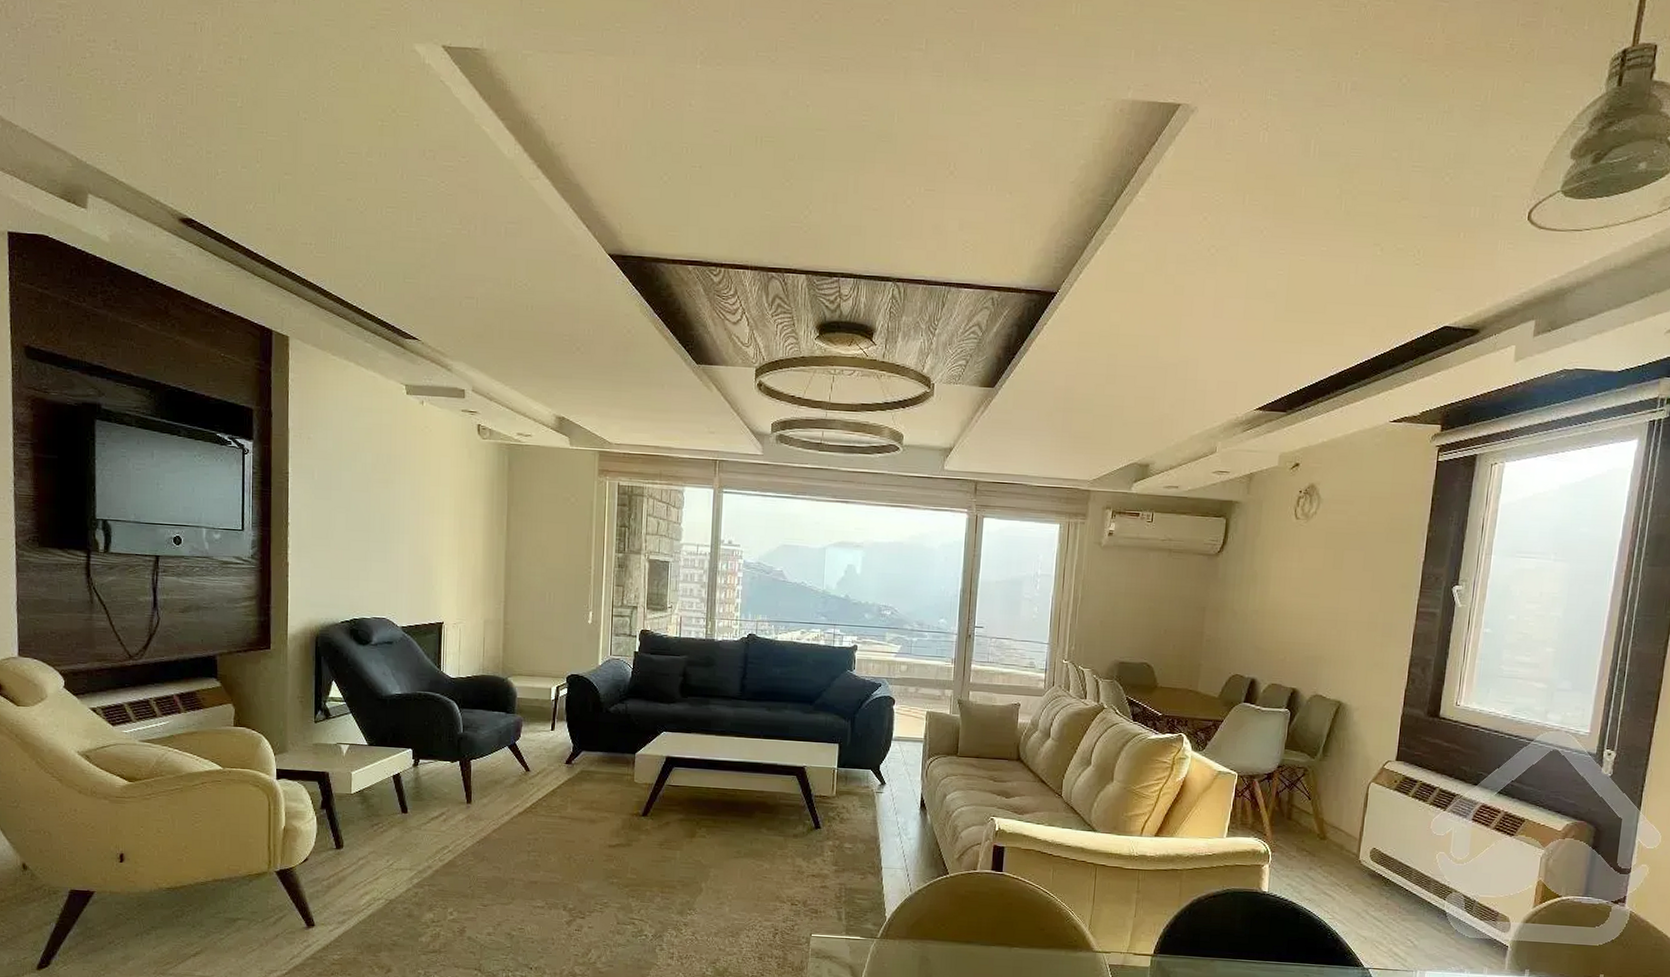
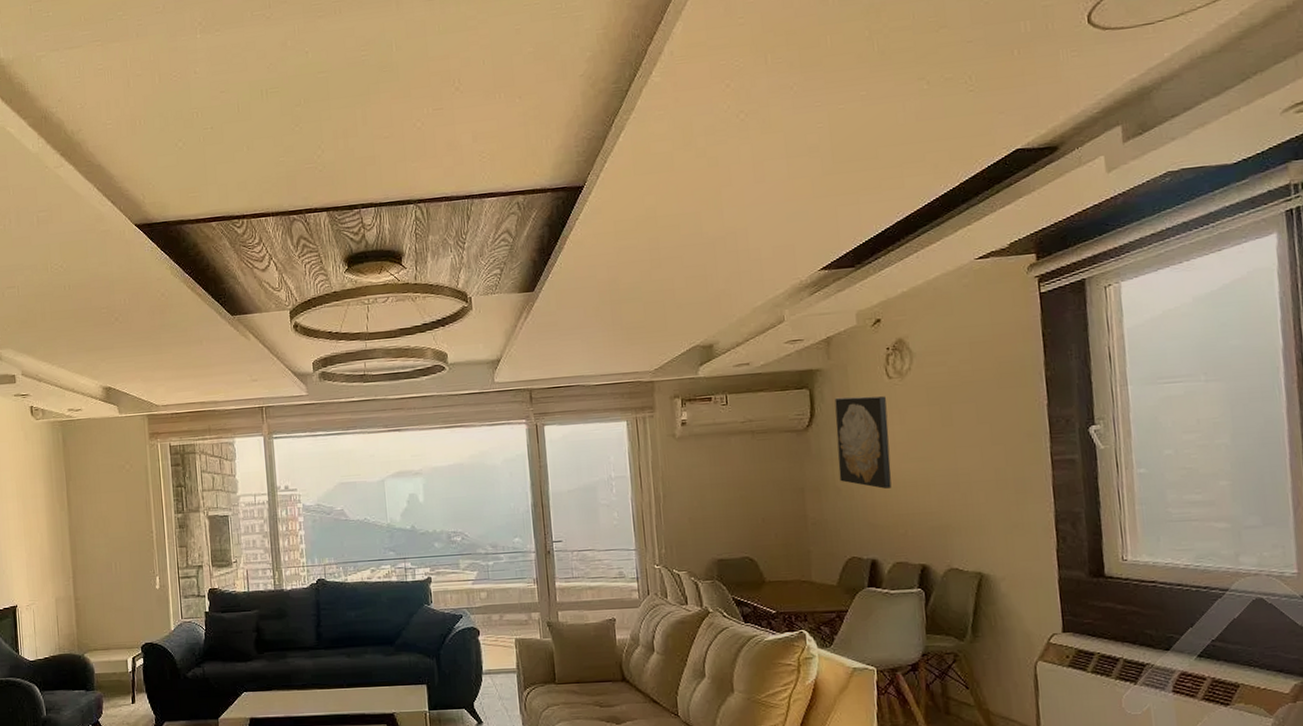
wall art: none [1237,529,1290,617] -> present [834,396,892,489]

